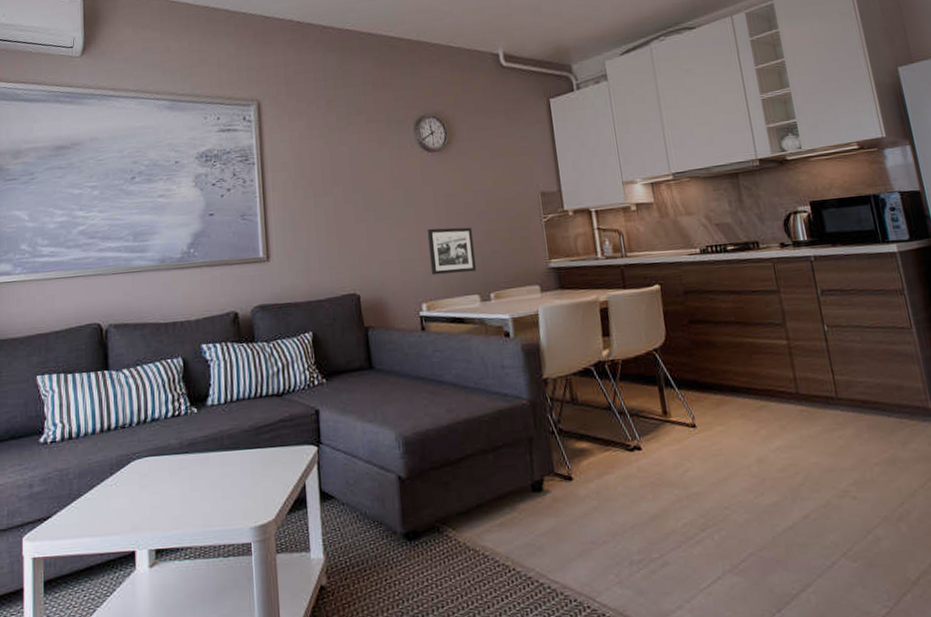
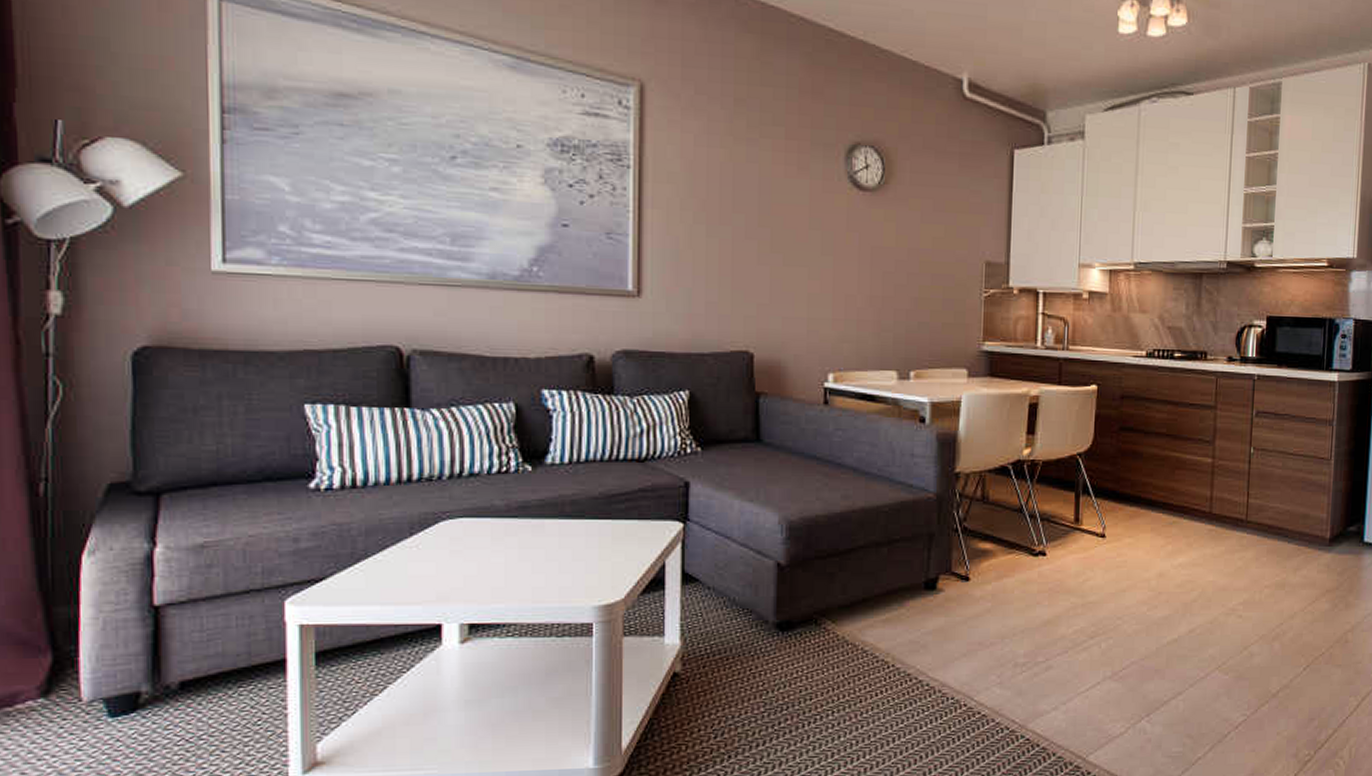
picture frame: present [427,227,476,275] -> none [844,285,899,344]

